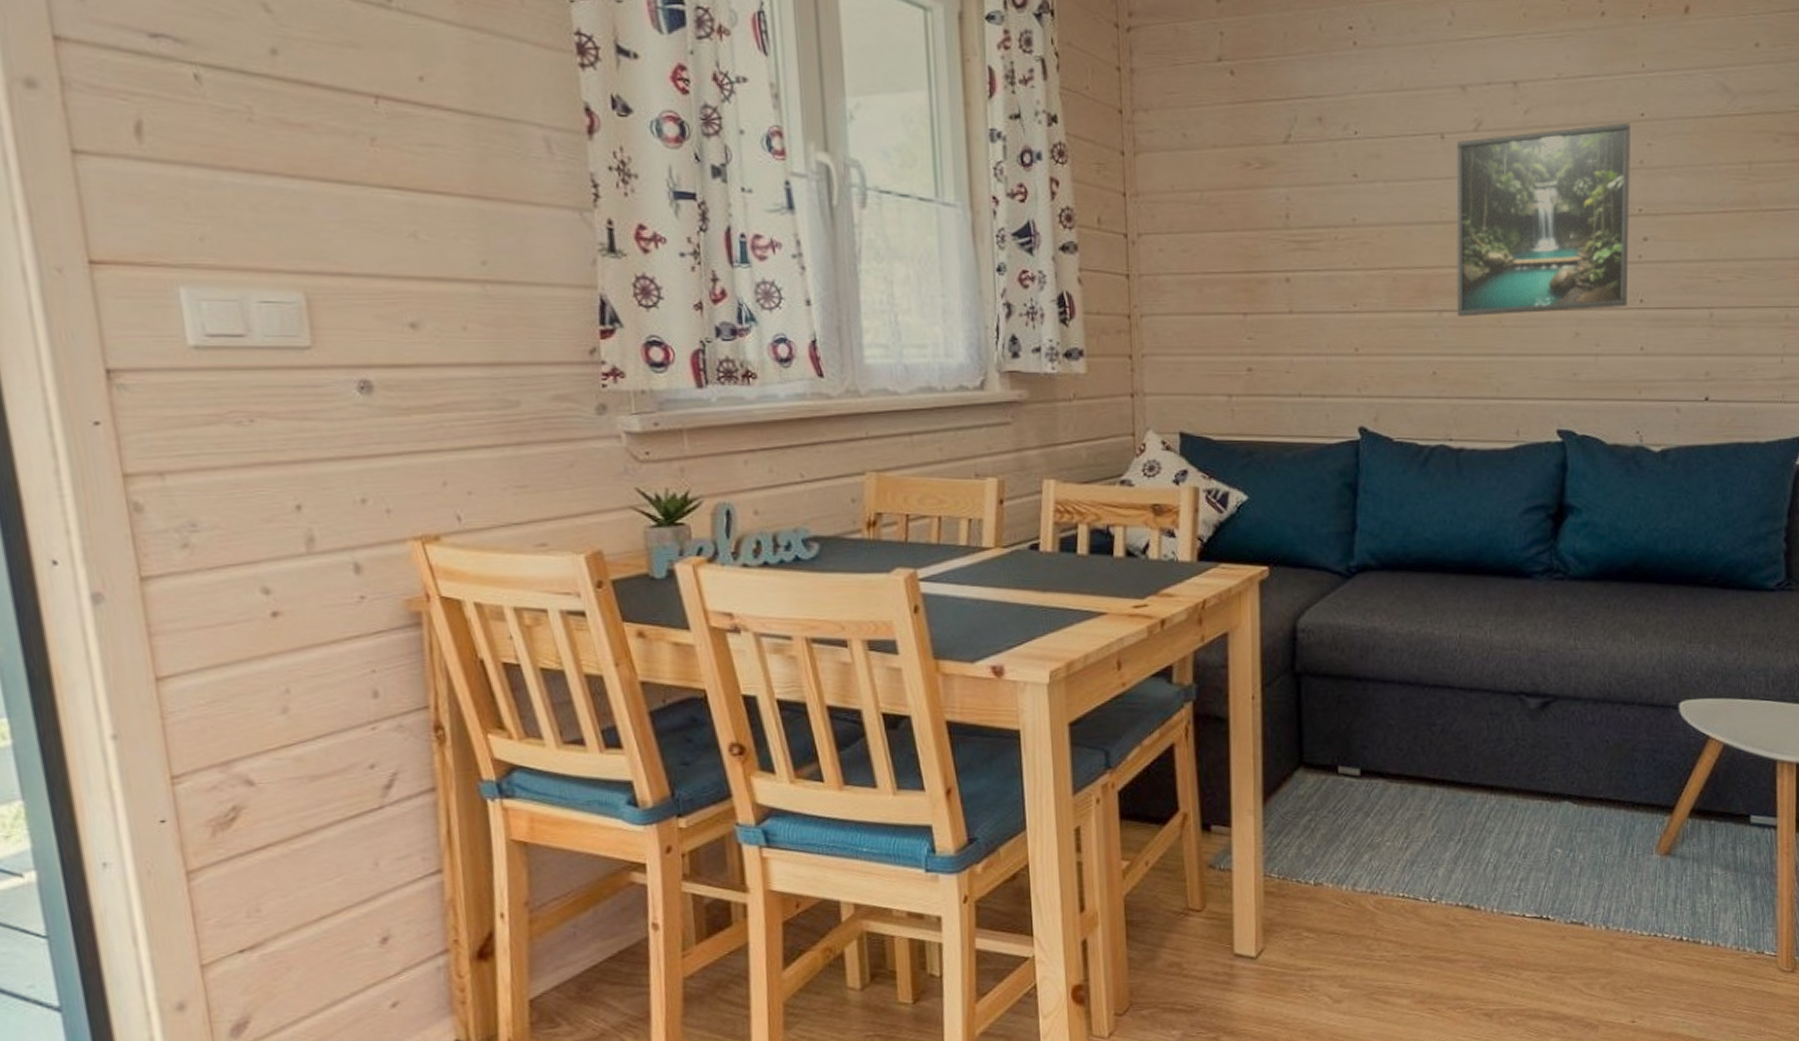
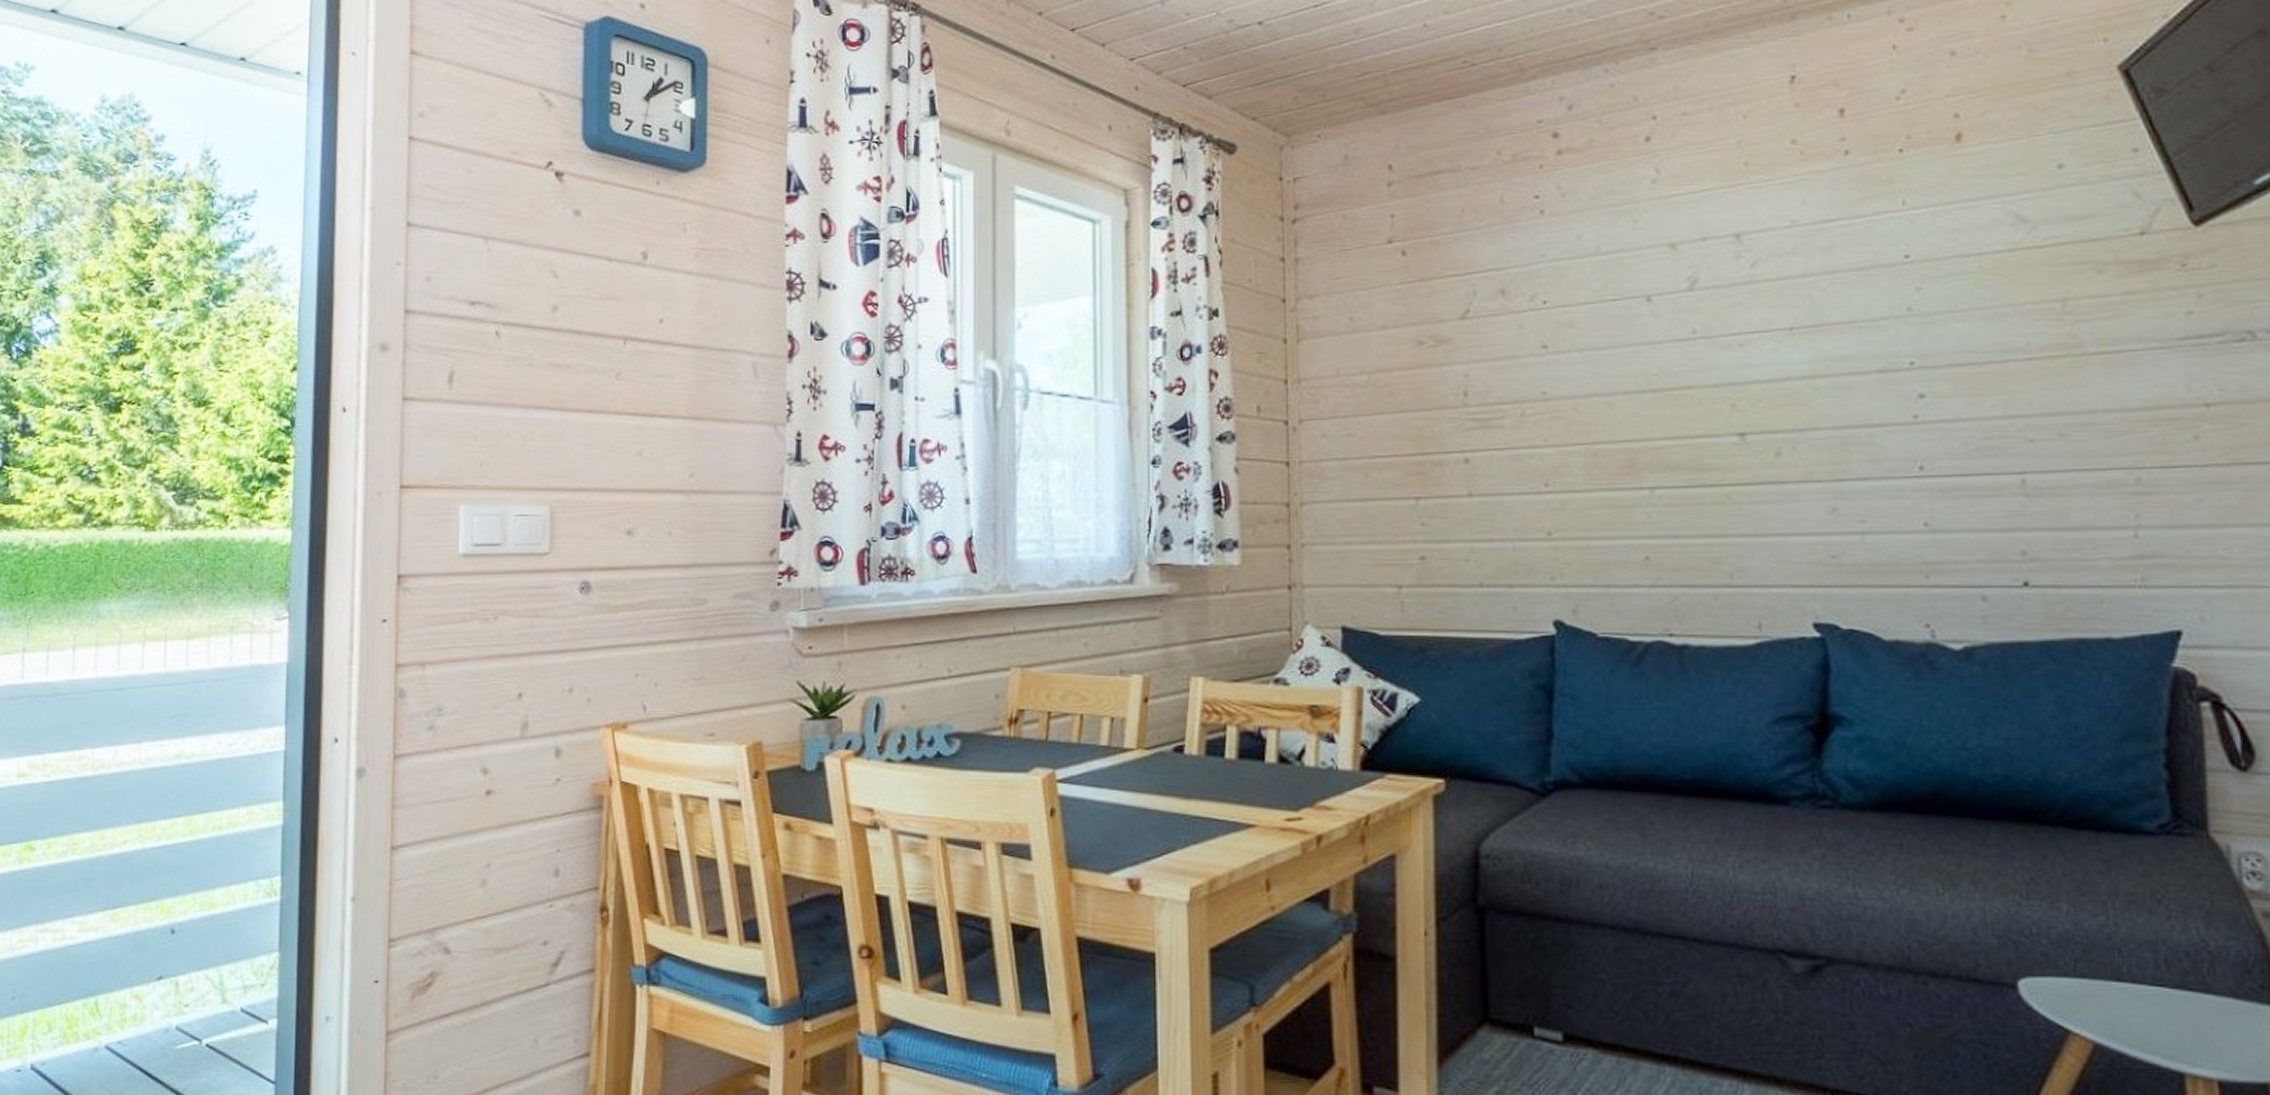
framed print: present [1456,122,1630,317] -> none [1666,266,1902,494]

